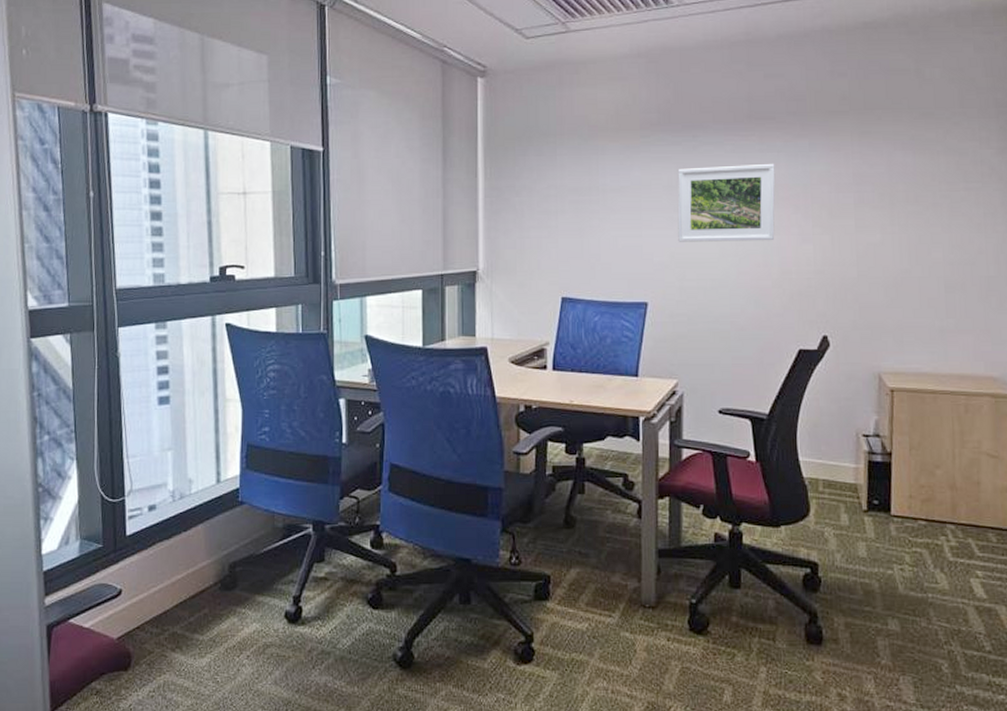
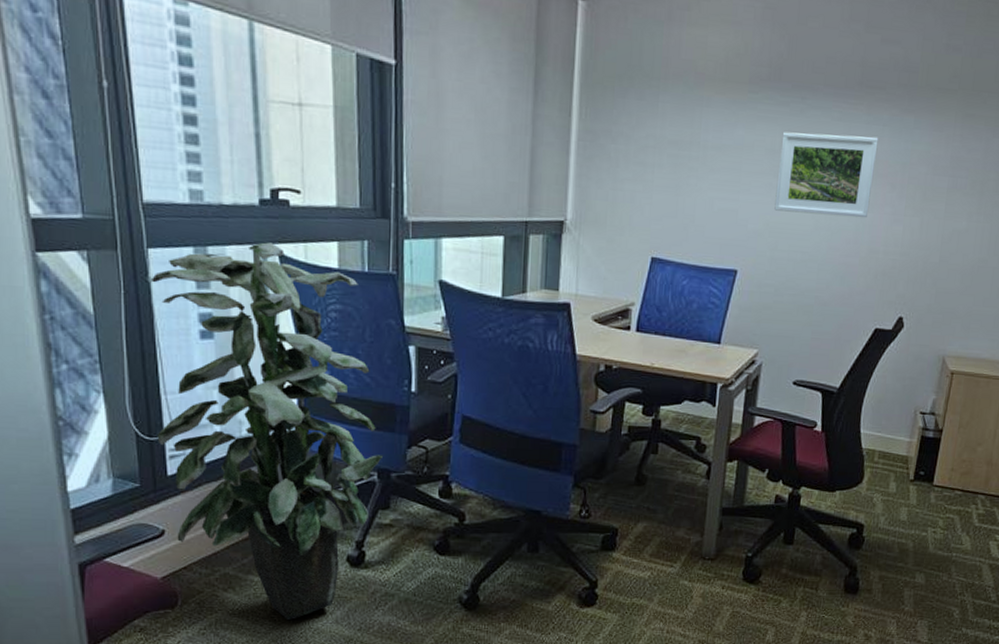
indoor plant: none [119,313,318,681] -> present [150,242,384,620]

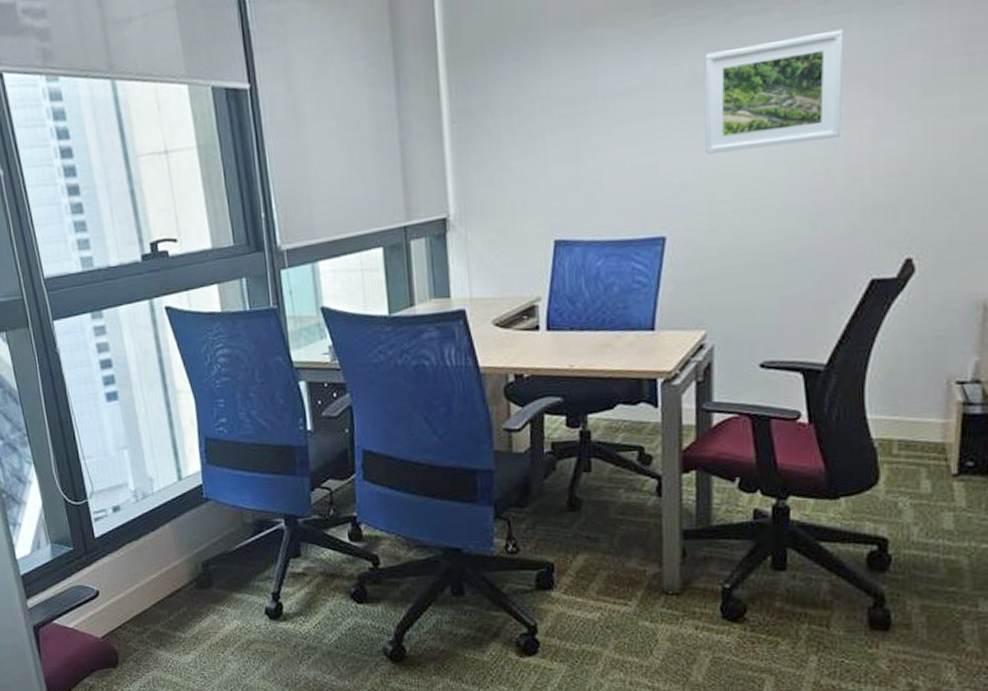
indoor plant: present [150,242,384,620] -> none [59,296,288,676]

